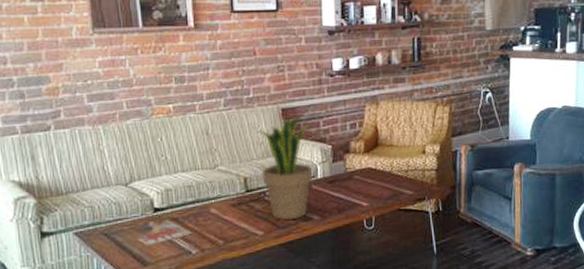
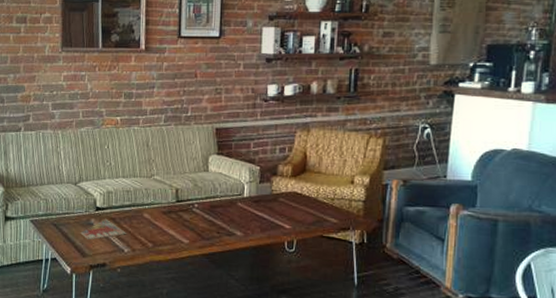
potted plant: present [256,116,314,220] -> none [191,136,245,233]

